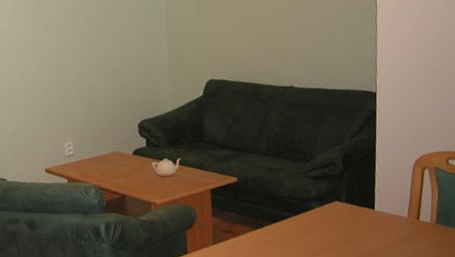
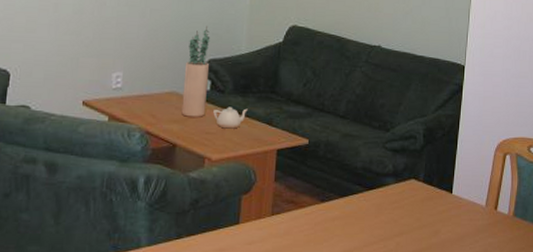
vase: none [121,92,145,172] -> present [181,26,211,118]

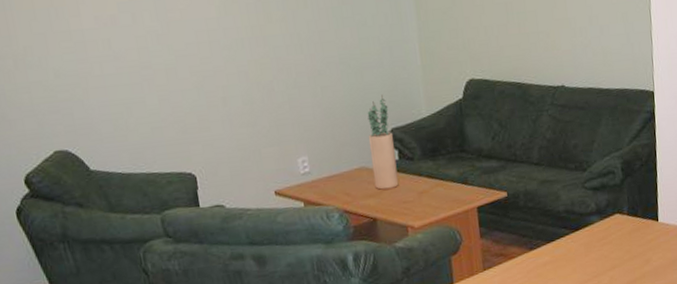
teapot: present [213,106,249,129] -> none [406,171,442,196]

